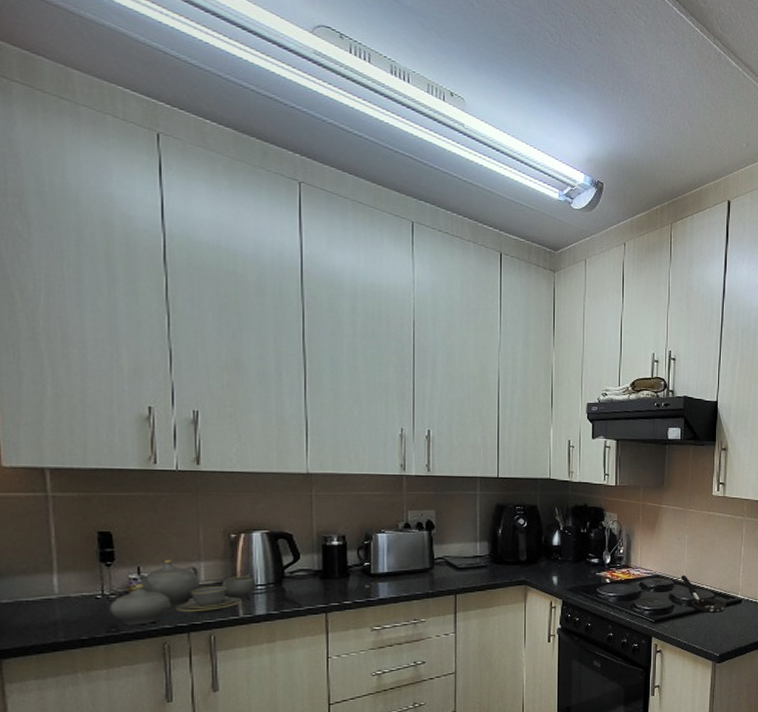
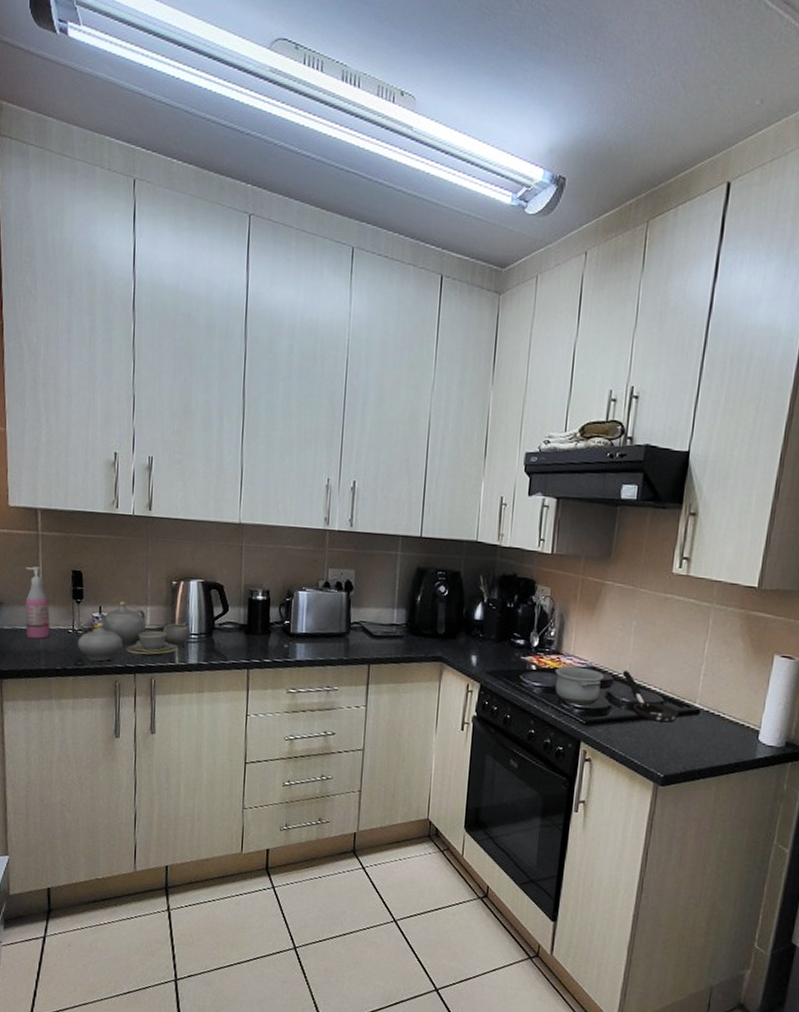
soap dispenser: none [31,531,70,610] -> present [25,566,50,640]
cooking pot: none [626,576,667,608] -> present [555,665,604,706]

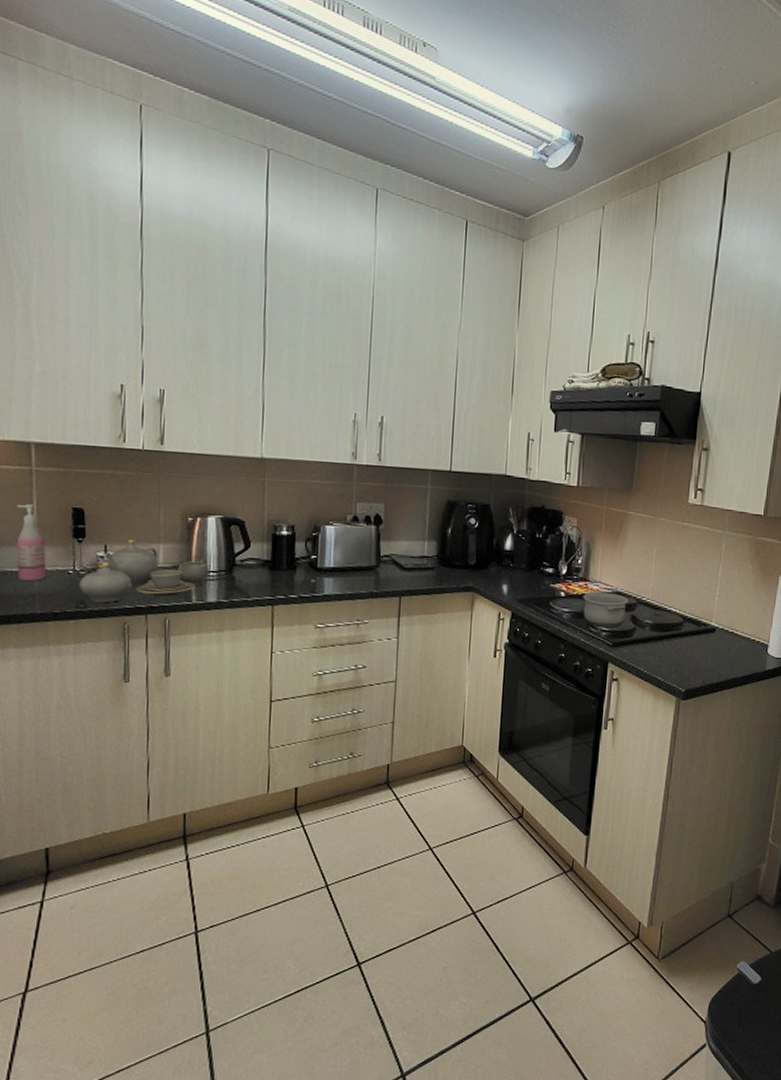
frying pan: present [622,671,679,723] -> none [645,594,697,641]

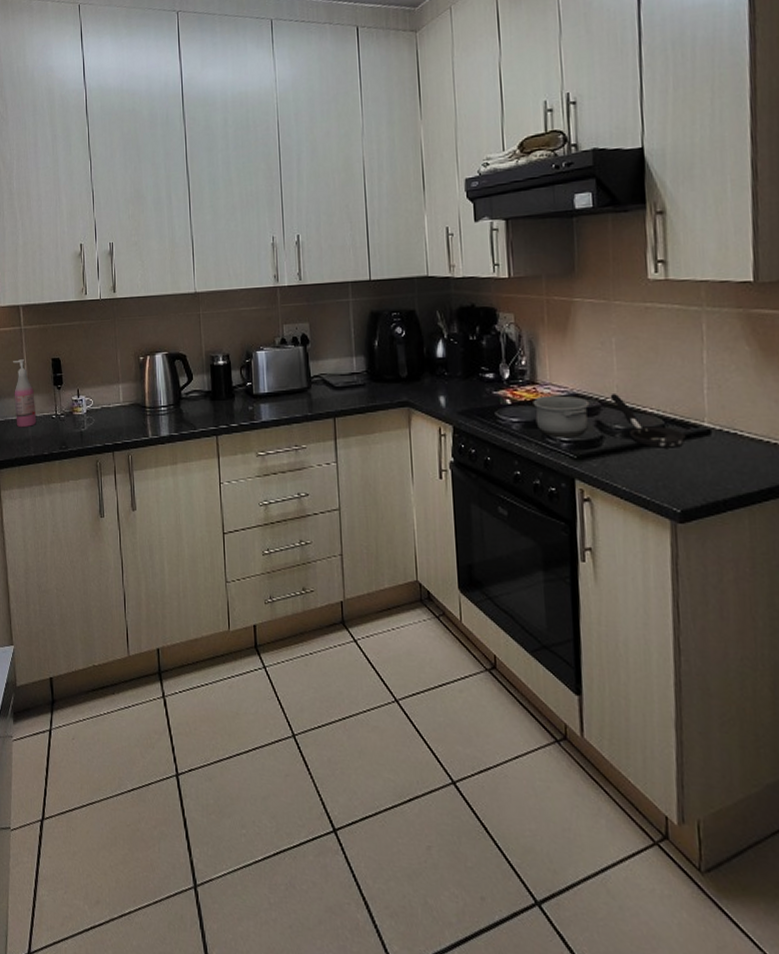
tea set: present [79,539,209,604] -> none [61,382,161,443]
frying pan: none [645,594,697,641] -> present [610,394,686,448]

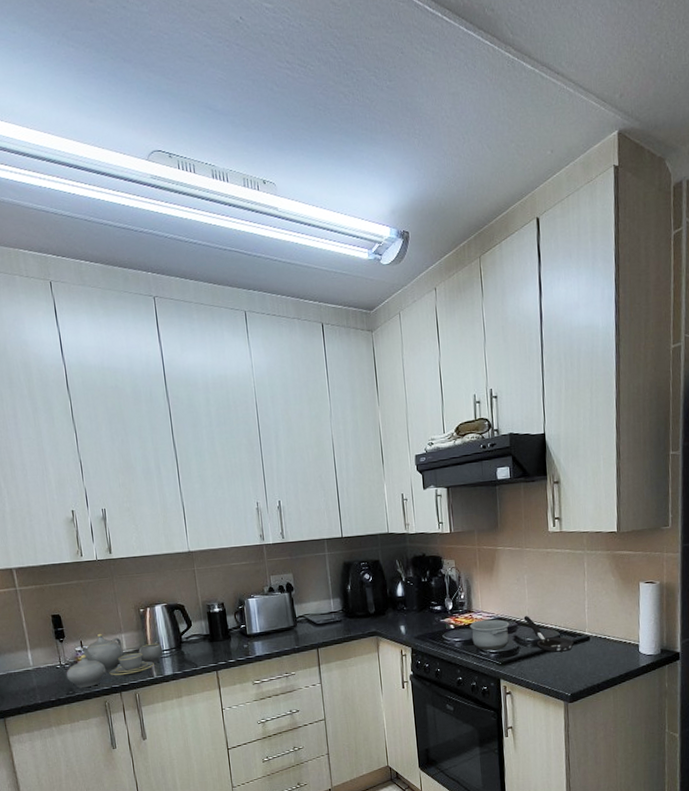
soap dispenser: present [13,359,37,428] -> none [10,617,41,680]
tea set: none [61,382,161,443] -> present [66,633,163,689]

